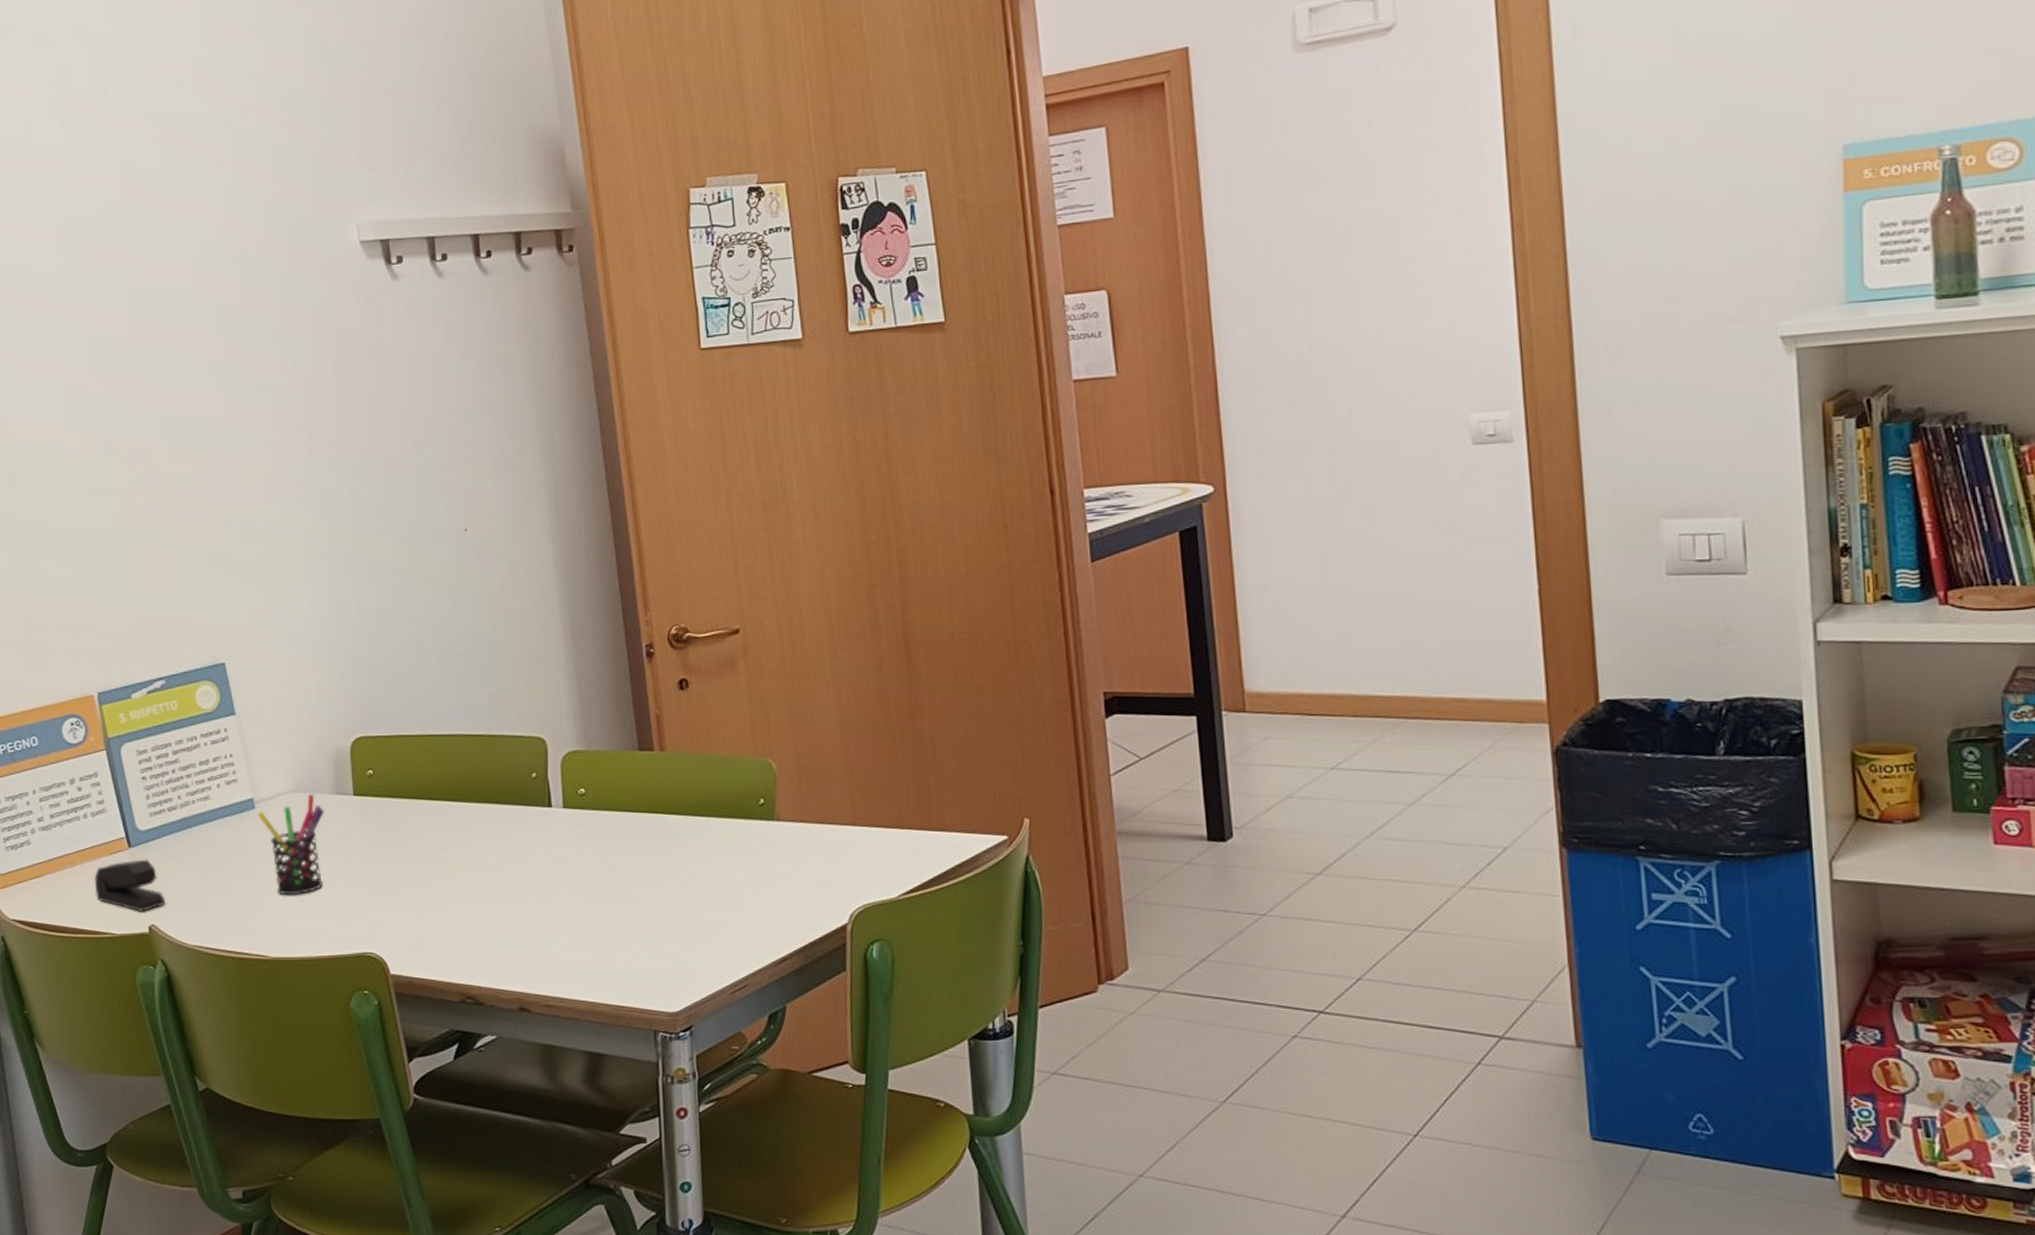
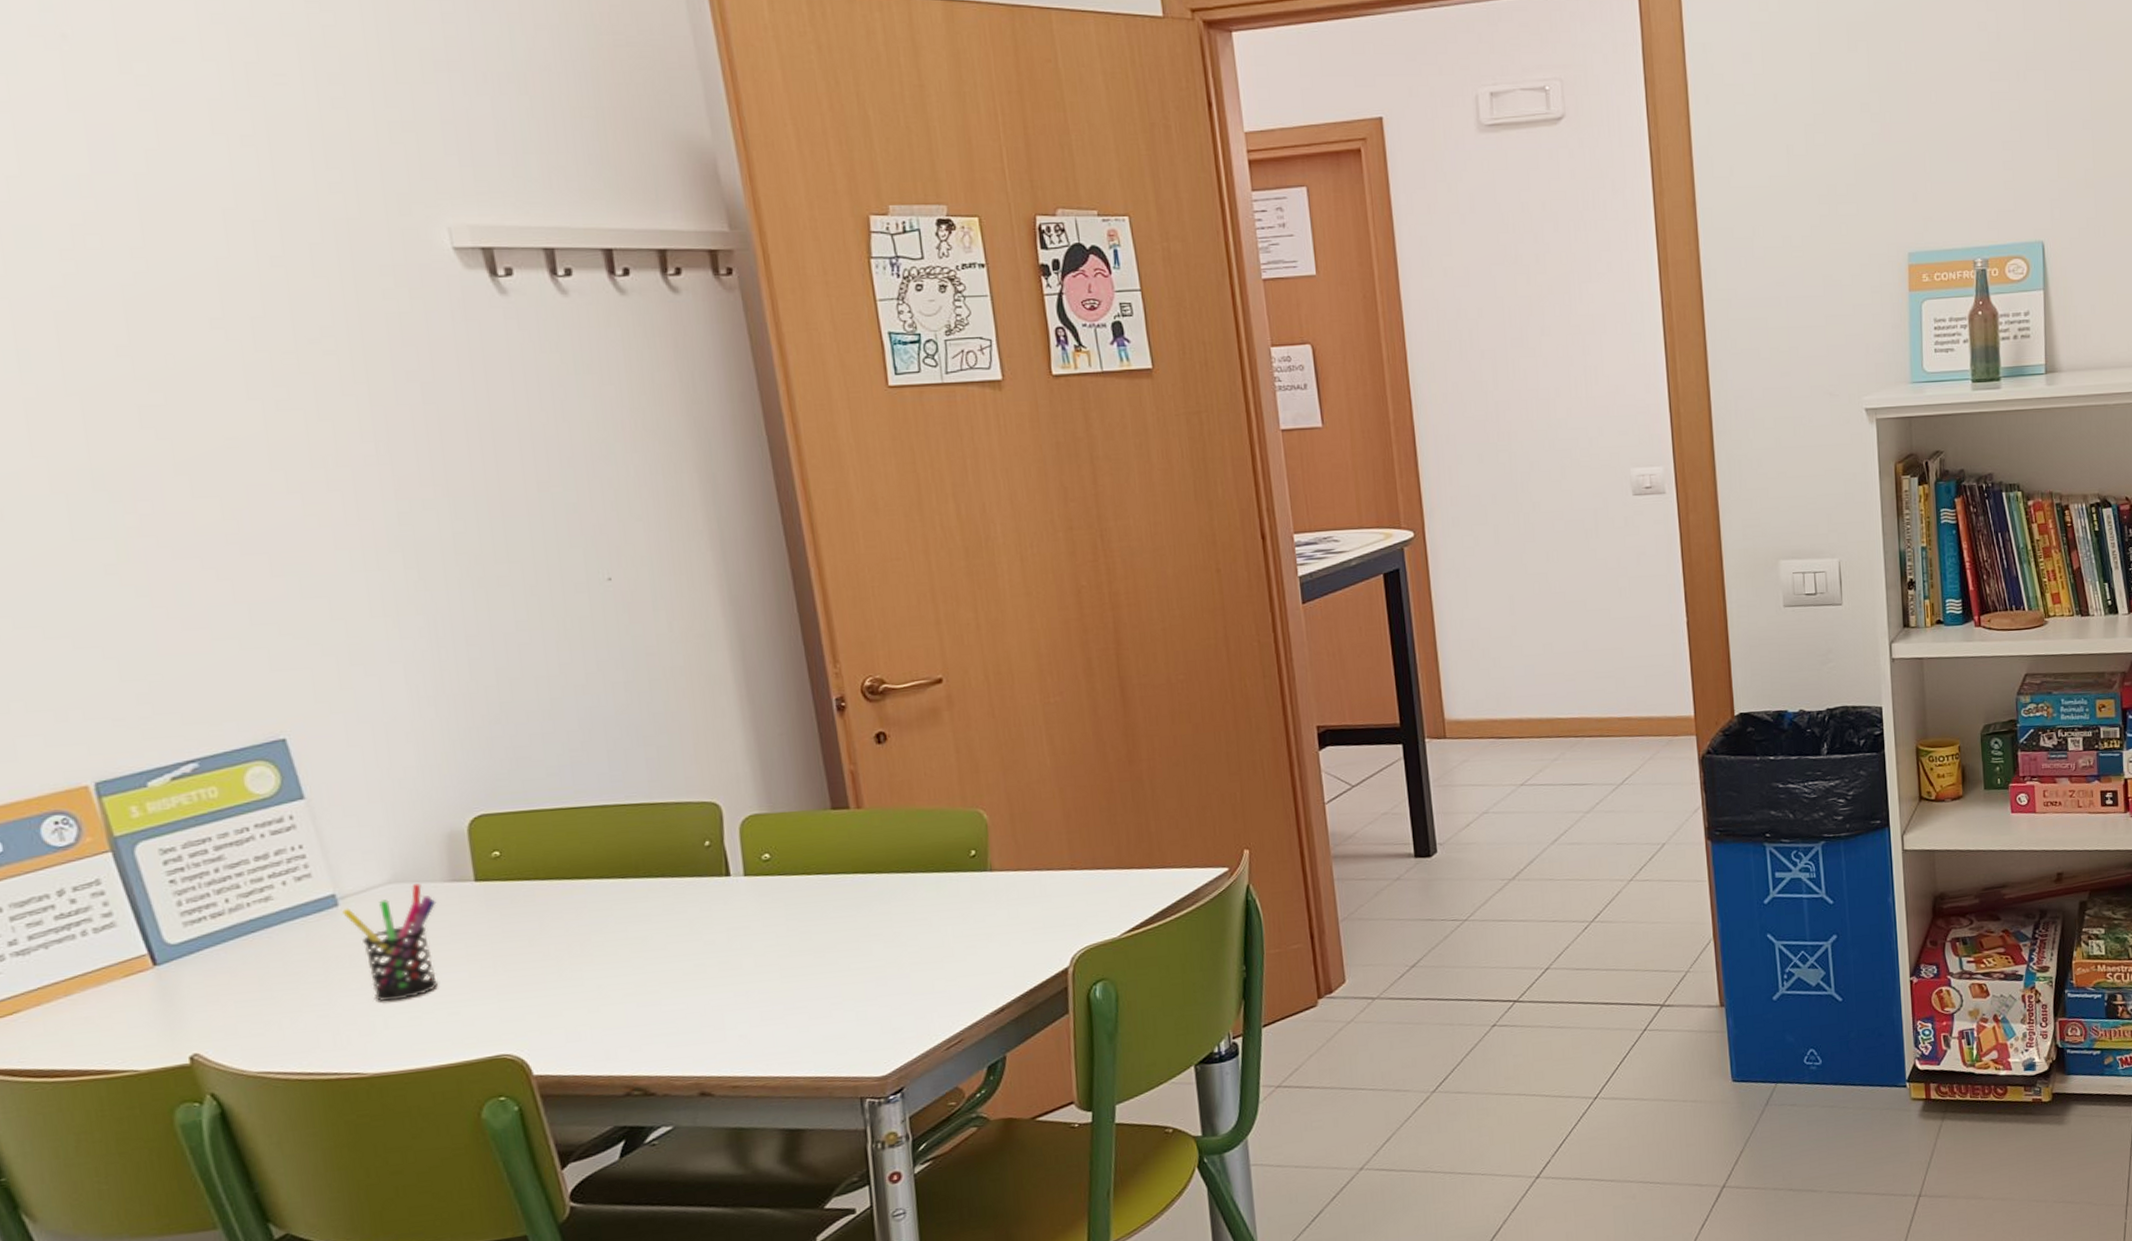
stapler: present [94,859,166,911] -> none [102,977,213,1041]

